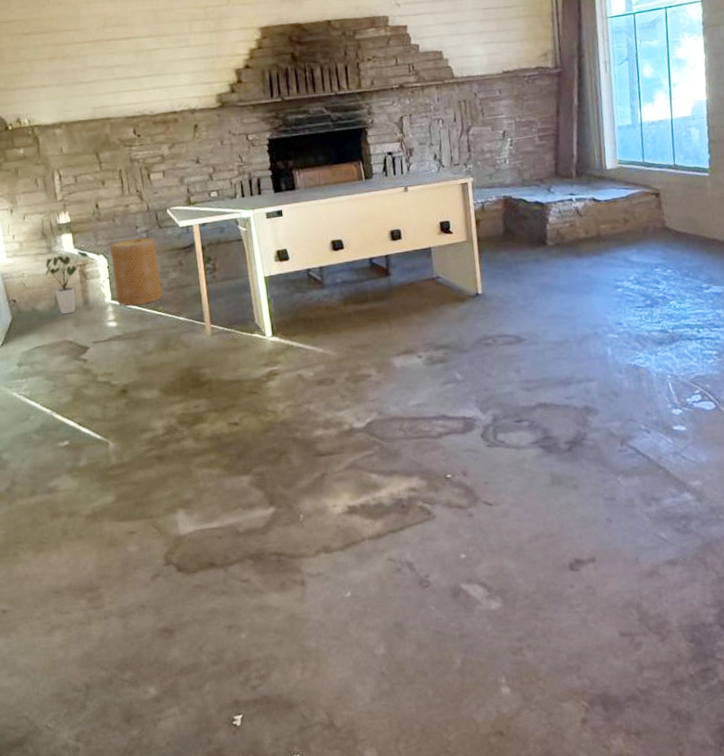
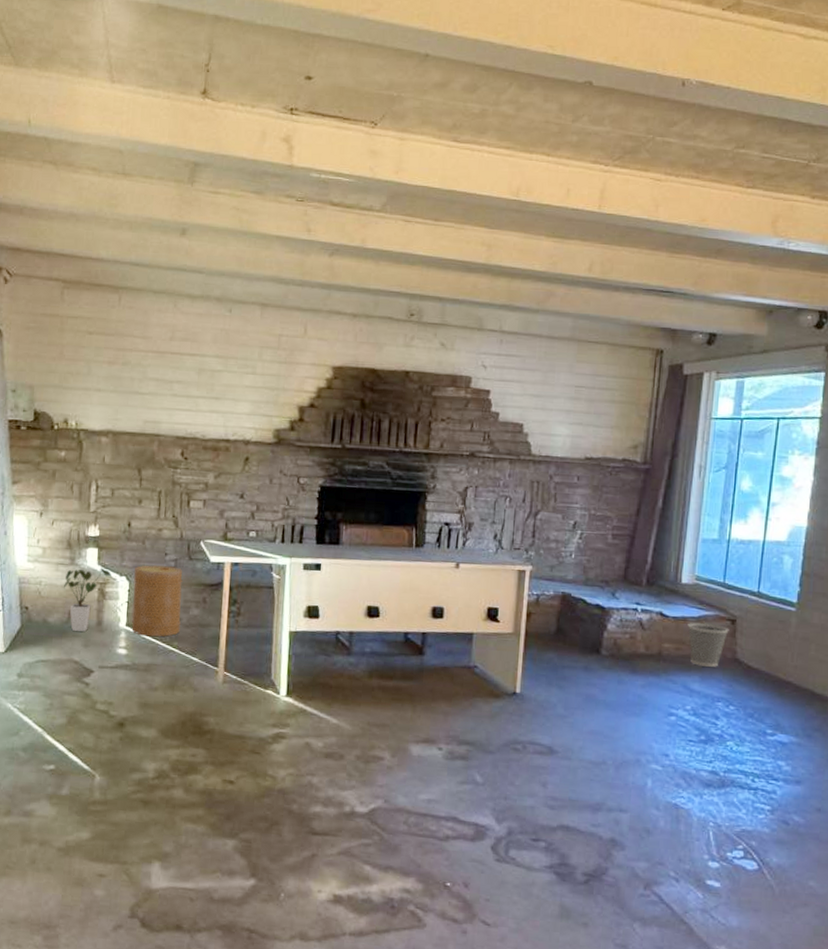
wastebasket: none [618,200,655,240] -> present [687,622,729,667]

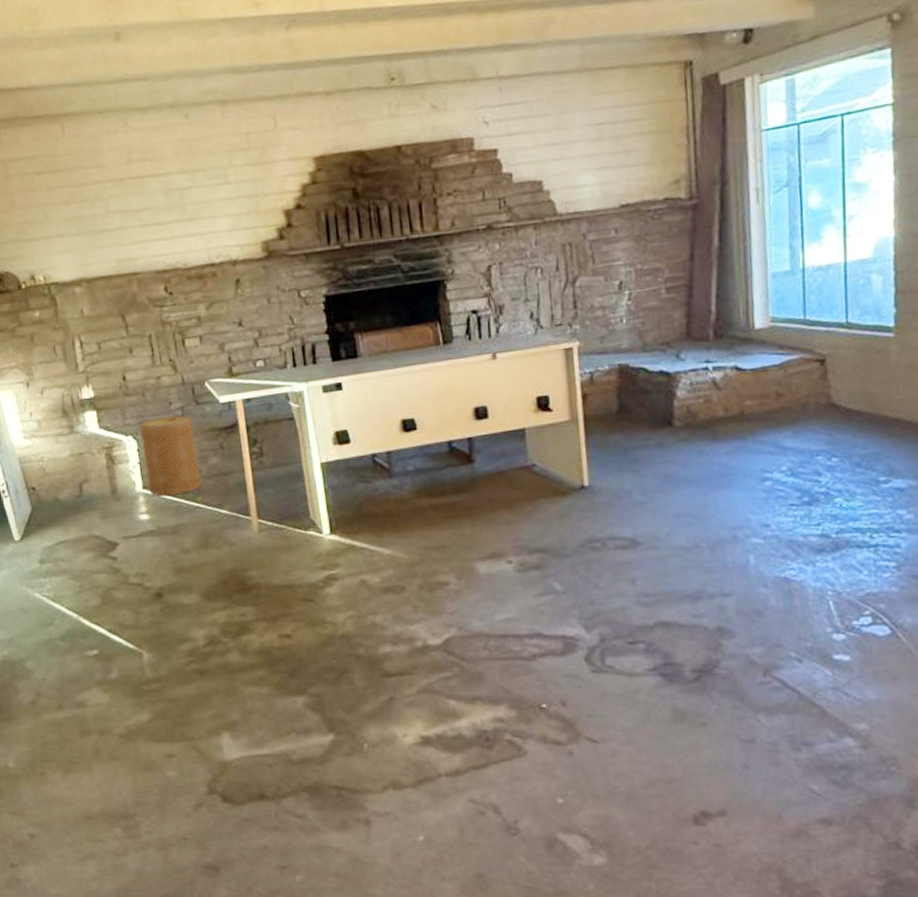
house plant: present [63,567,112,632] -> none [67,430,117,505]
wastebasket: present [687,622,729,667] -> none [769,368,819,419]

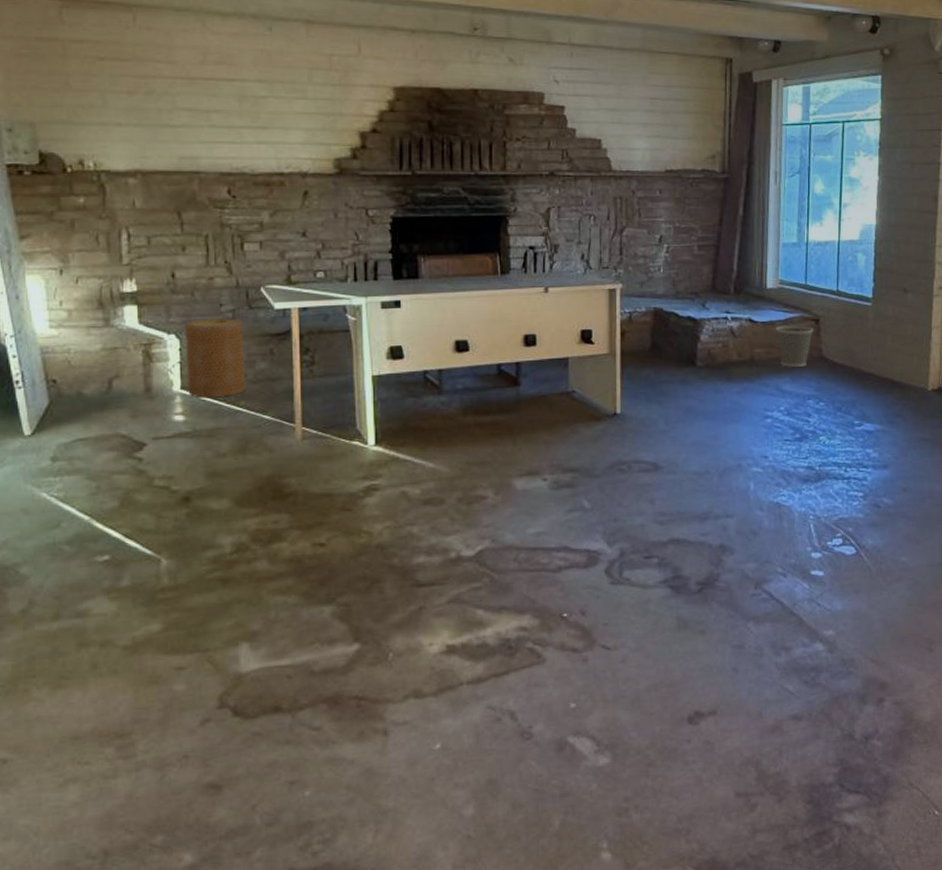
wastebasket: none [769,368,819,419] -> present [776,325,814,367]

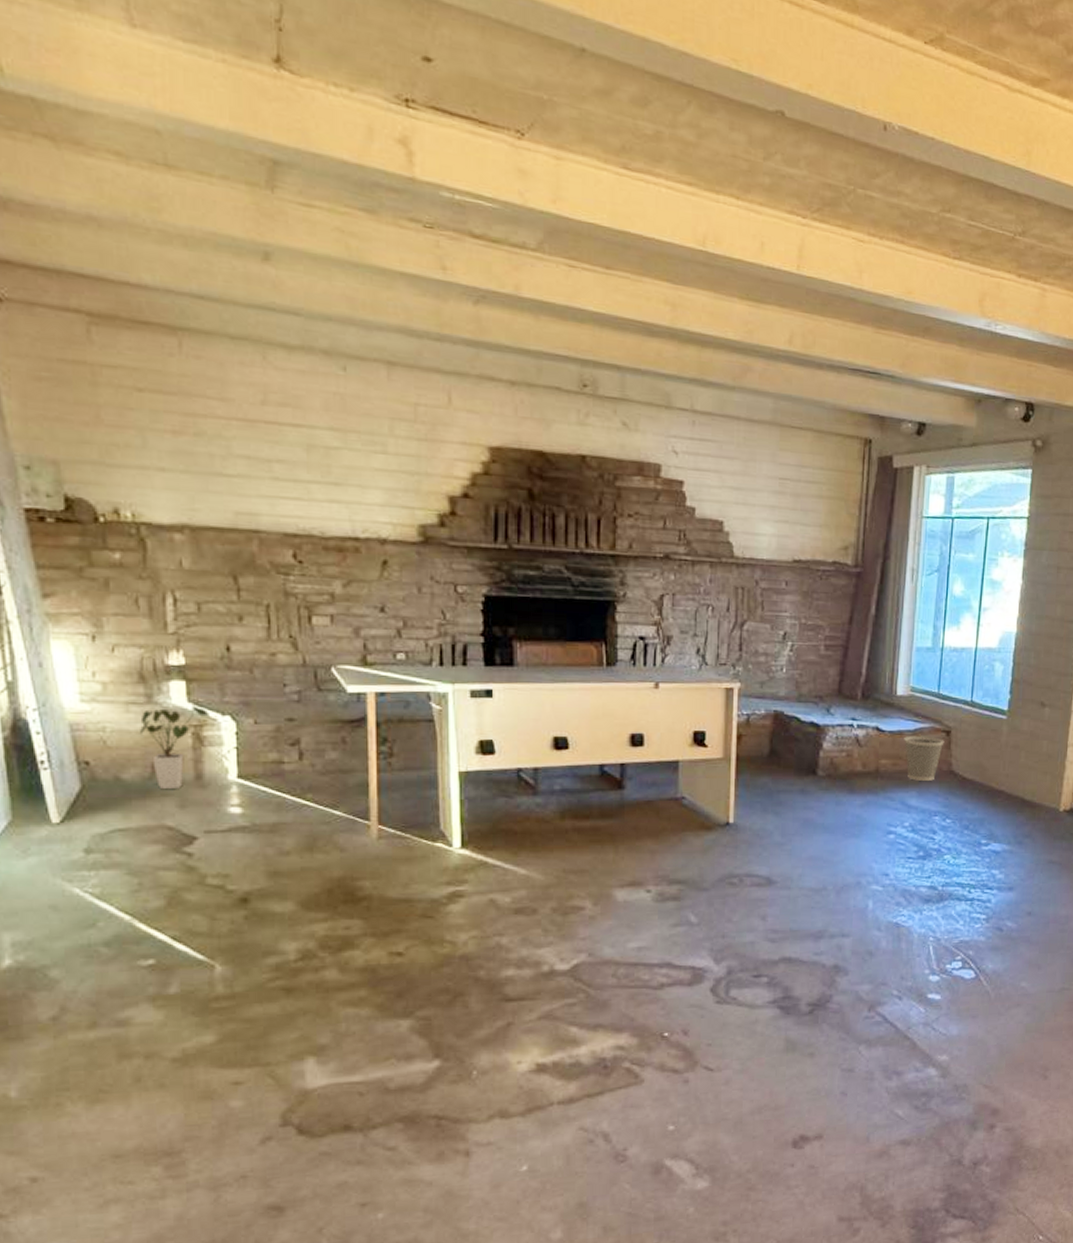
house plant: none [98,327,157,402] -> present [139,705,209,790]
basket: present [184,318,246,398] -> none [241,699,314,789]

